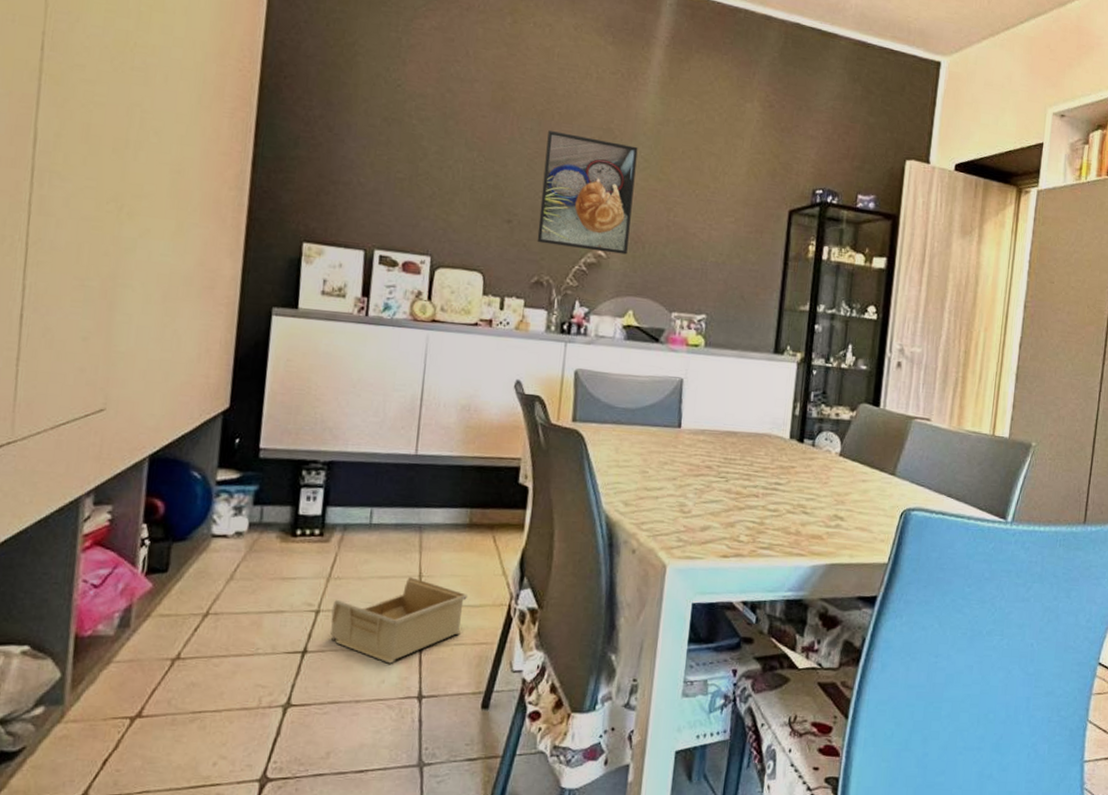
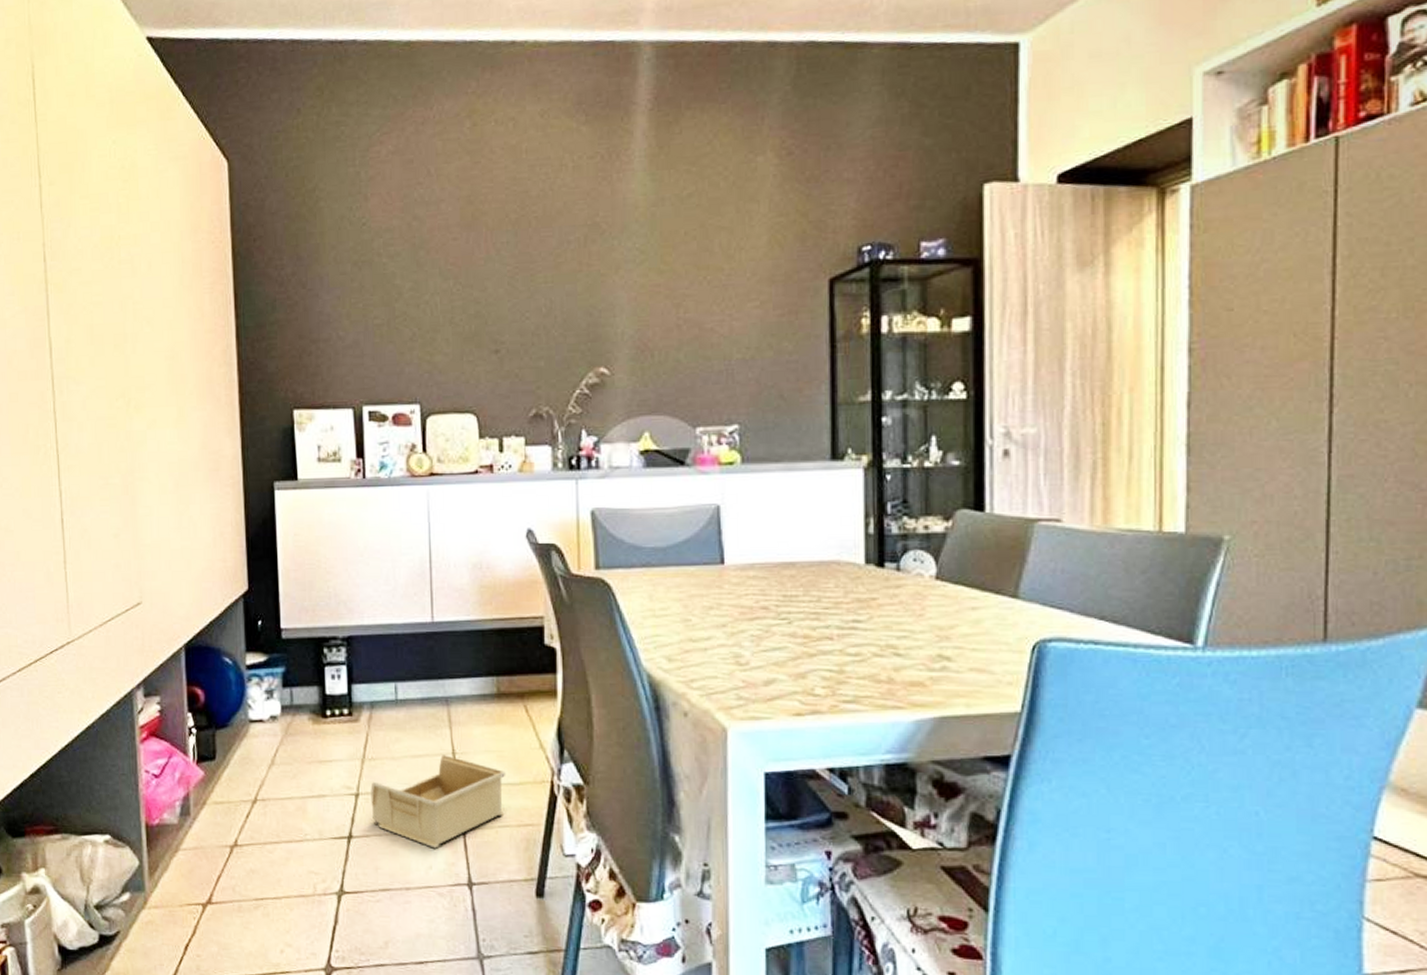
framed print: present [537,129,638,255] -> none [526,238,634,370]

